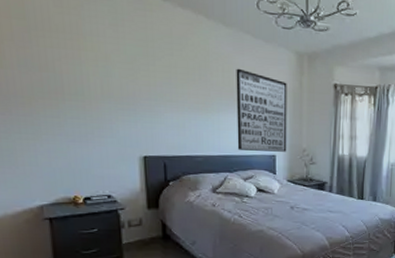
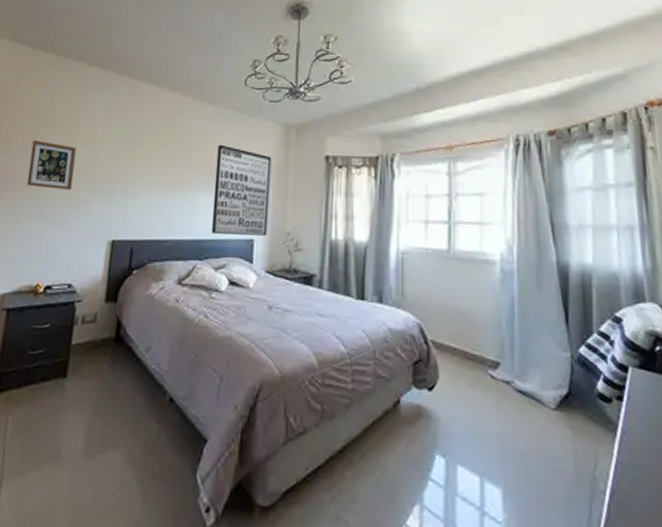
picture frame: none [30,51,91,109] -> present [27,139,77,191]

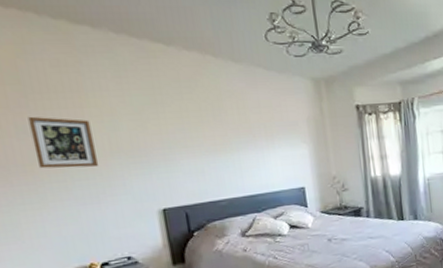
wall art: present [211,144,272,236] -> none [251,103,316,188]

